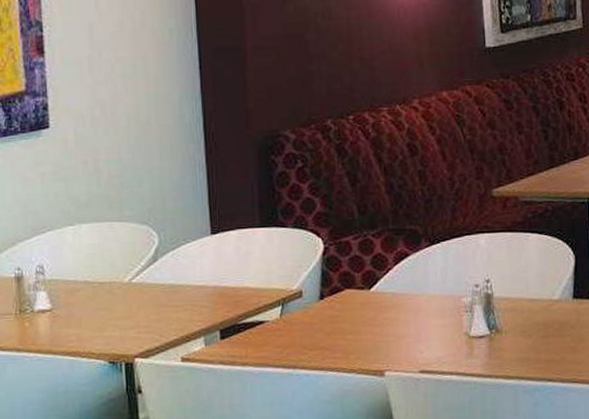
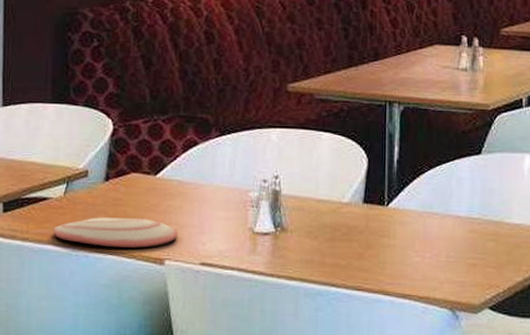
plate: none [272,333,396,364] -> present [53,217,178,248]

